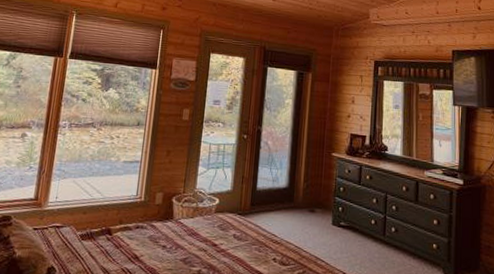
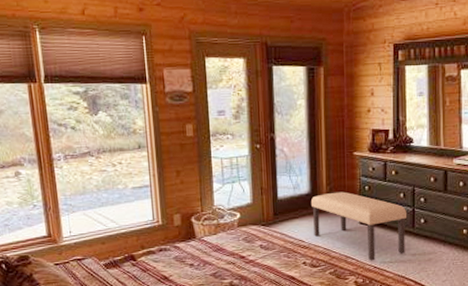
bench: none [287,189,378,266] -> present [310,191,406,261]

